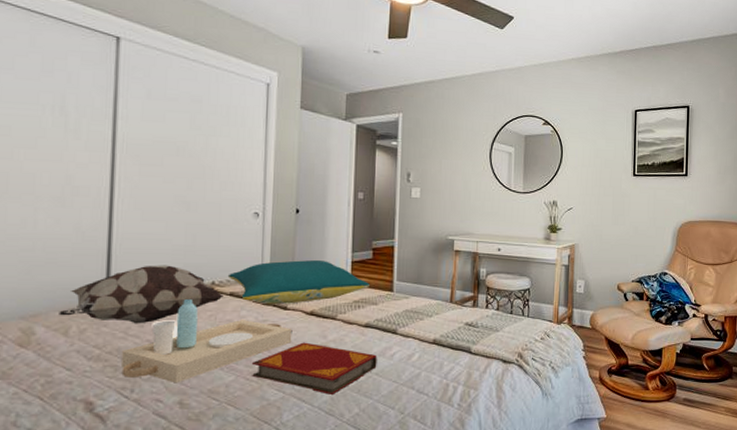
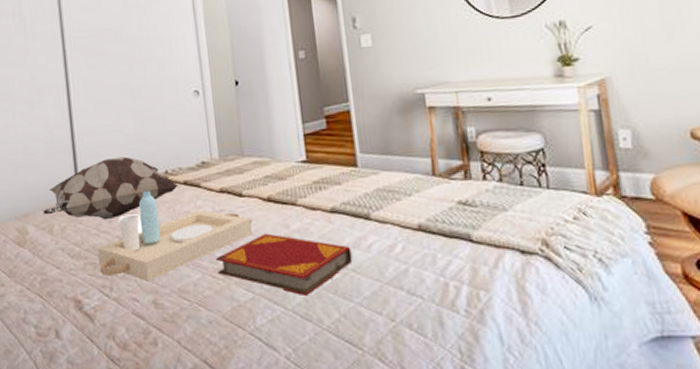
pillow: present [227,260,370,305] -> none [178,136,329,193]

